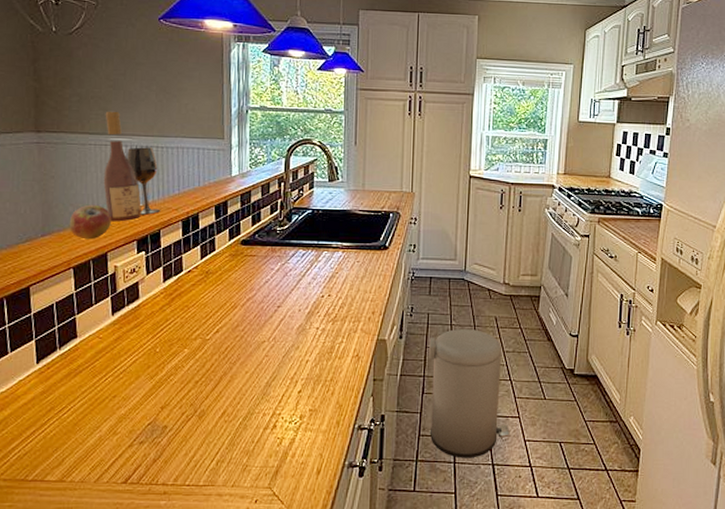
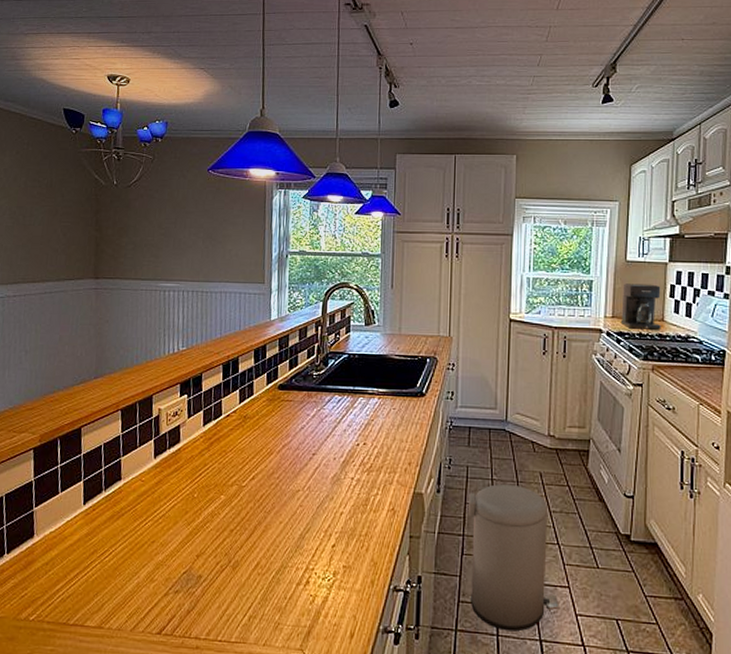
fruit: present [69,204,112,240] -> none [119,347,159,382]
wine bottle: present [103,111,143,222] -> none [151,257,186,365]
wine glass: present [127,147,161,216] -> none [174,292,204,360]
coffee maker: none [571,142,608,186] -> present [620,283,661,330]

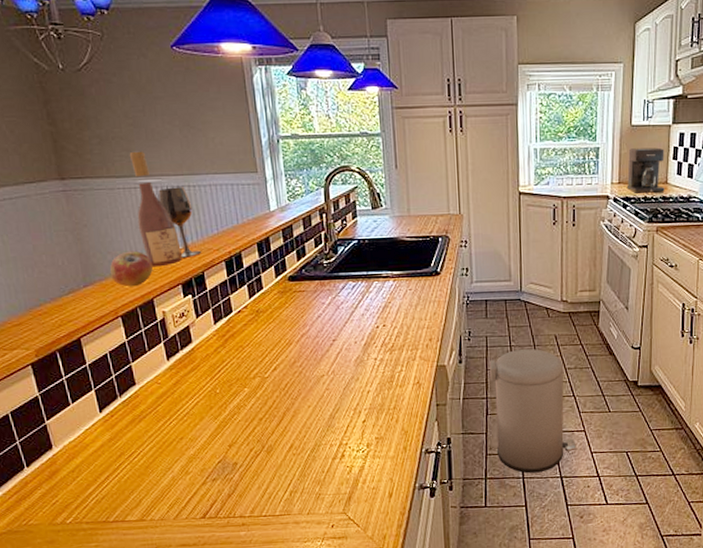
fruit: none [119,347,159,382] -> present [109,250,154,287]
wine bottle: none [151,257,186,365] -> present [129,151,184,267]
wine glass: none [174,292,204,360] -> present [158,187,202,259]

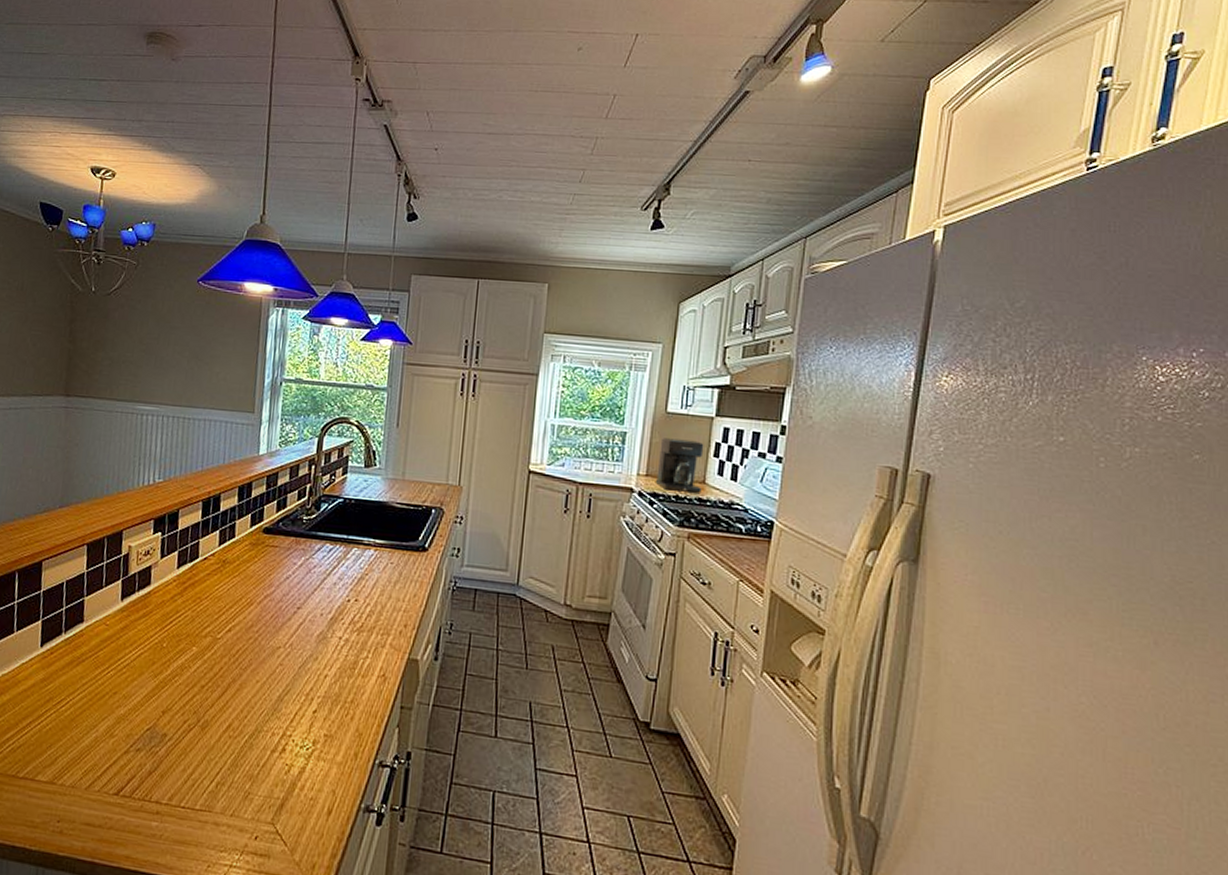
fruit: present [109,250,154,287] -> none [87,476,131,515]
wine bottle: present [129,151,184,267] -> none [125,376,163,498]
wine glass: present [158,187,202,259] -> none [152,417,183,493]
pedal bin: present [490,349,577,474] -> none [464,655,564,822]

